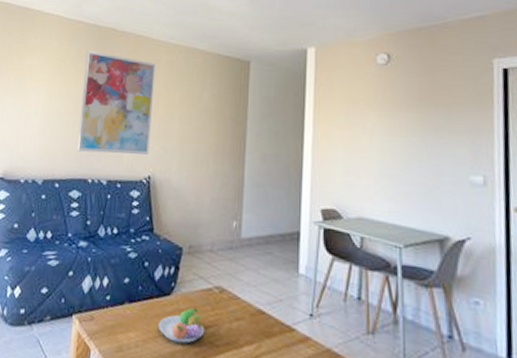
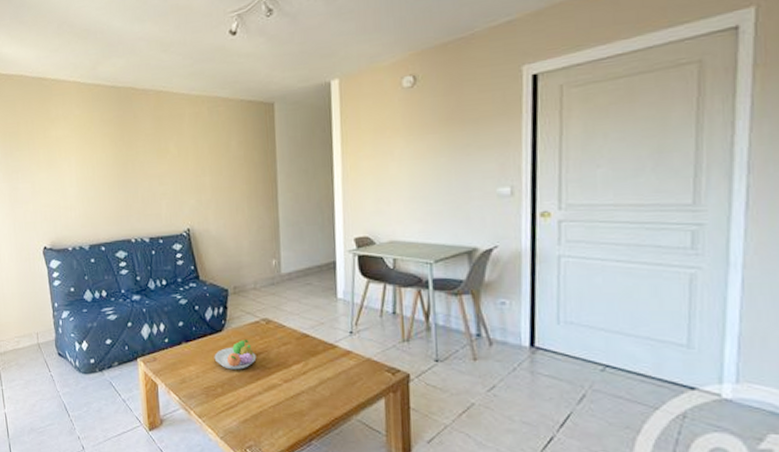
wall art: present [77,50,155,155] -> none [109,113,185,214]

